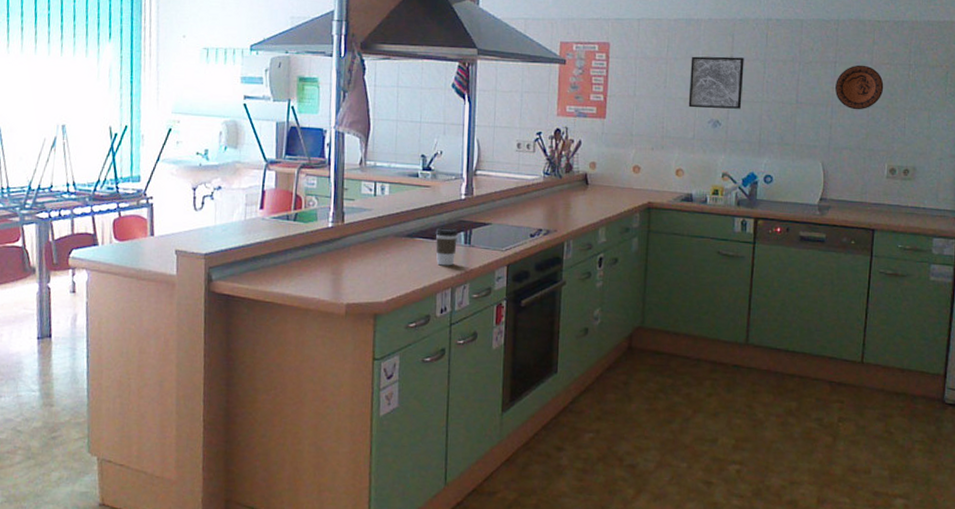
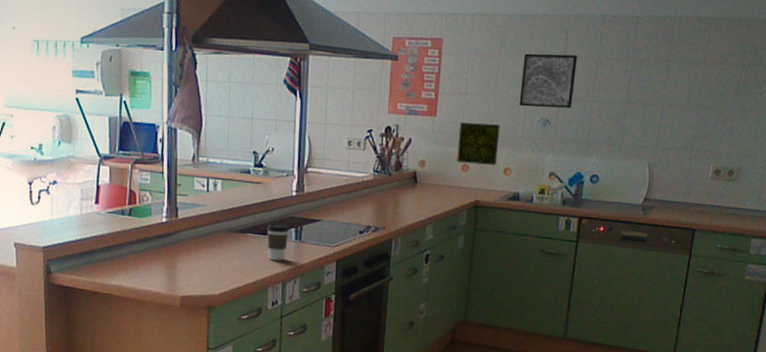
decorative tile: none [628,124,670,166] -> present [457,122,500,165]
decorative plate: present [834,65,884,110] -> none [666,64,716,111]

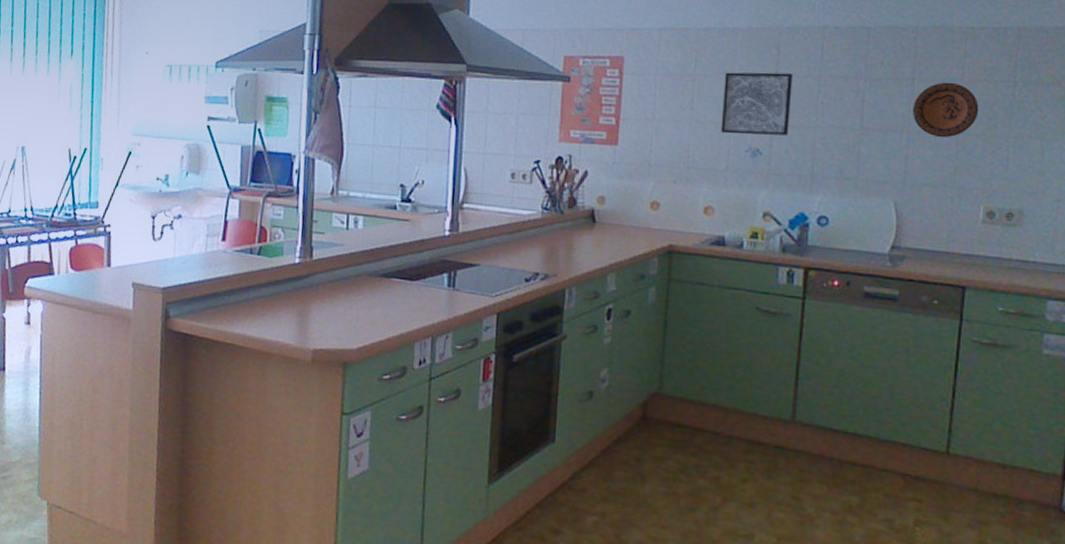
coffee cup: present [267,223,289,261] -> none [414,267,440,312]
decorative tile: present [457,122,500,165] -> none [644,152,698,203]
decorative plate: none [666,64,716,111] -> present [912,82,979,138]

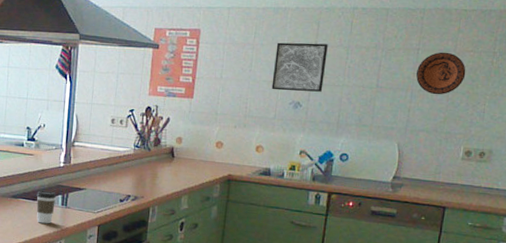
coffee cup: none [414,267,440,312] -> present [36,190,56,224]

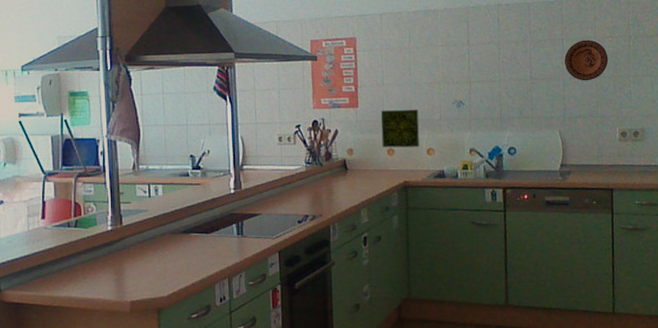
coffee cup: present [36,190,56,224] -> none [209,221,230,258]
decorative tile: none [211,104,253,143] -> present [381,110,420,148]
wall art: present [271,42,328,92] -> none [431,41,482,91]

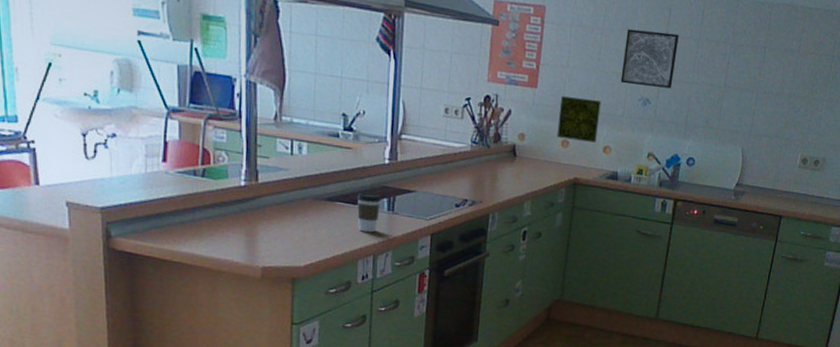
coffee cup: none [209,221,230,258] -> present [357,192,381,233]
wall art: none [431,41,482,91] -> present [620,28,679,89]
decorative plate: present [564,39,609,81] -> none [761,52,808,99]

